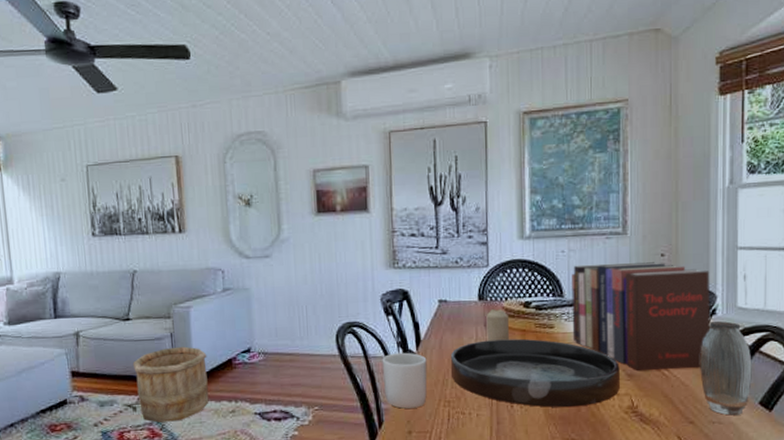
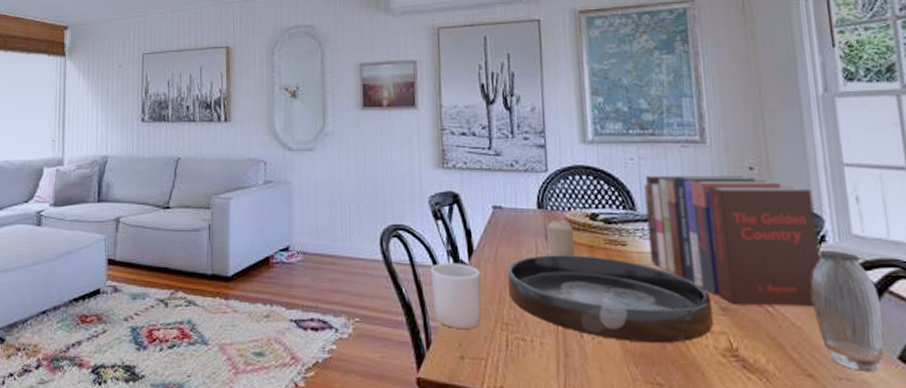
wooden bucket: present [132,346,209,422] -> none [168,240,244,322]

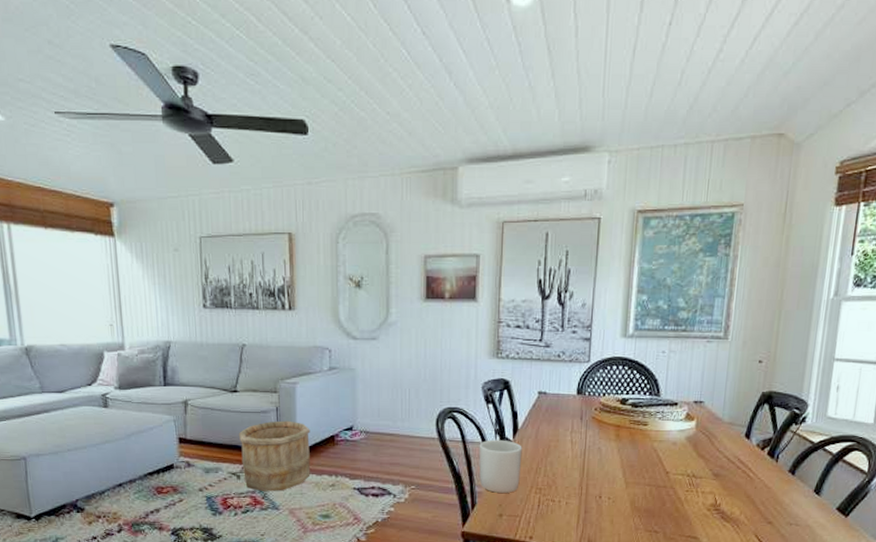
wooden bucket: none [168,240,244,322] -> present [238,420,311,491]
tray: present [507,255,713,344] -> none [544,433,707,502]
candle: present [547,220,574,257] -> none [582,404,605,435]
books: present [644,175,821,306] -> none [664,366,804,471]
vase: present [811,251,884,372] -> none [783,429,835,519]

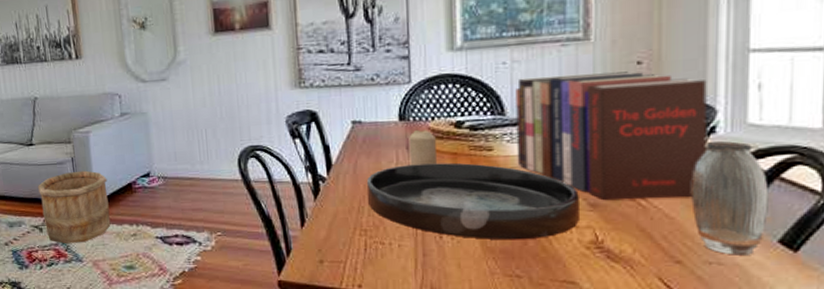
mug: present [478,439,522,493] -> none [288,177,341,237]
tray: none [544,433,707,502] -> present [366,162,579,240]
candle: none [582,404,605,435] -> present [409,130,437,166]
books: none [664,366,804,471] -> present [515,71,708,200]
vase: none [783,429,835,519] -> present [691,141,769,255]

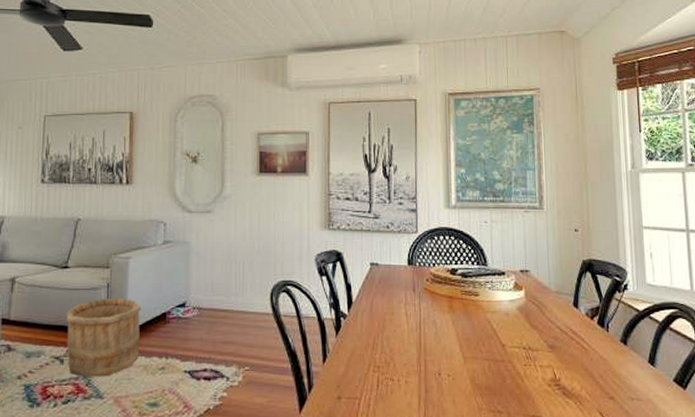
tray: present [366,162,579,240] -> none [380,305,542,378]
candle: present [409,130,437,166] -> none [415,275,437,306]
books: present [515,71,708,200] -> none [494,235,624,342]
vase: present [691,141,769,255] -> none [615,297,665,392]

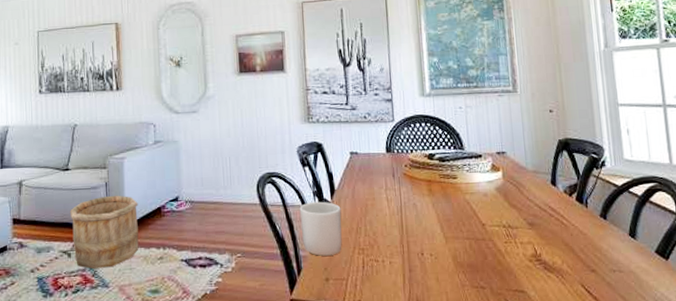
mug: none [314,314,358,372] -> present [299,201,343,256]

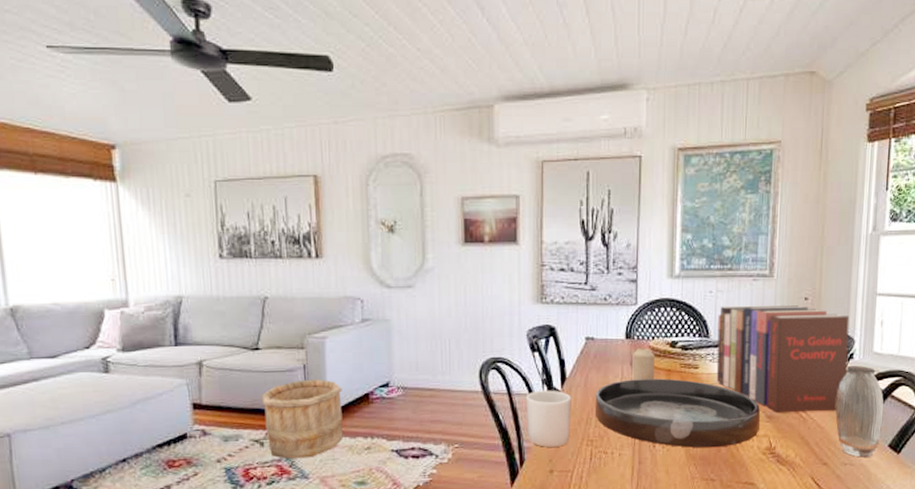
tray: none [362,188,523,256] -> present [595,378,760,448]
candle: none [394,161,416,191] -> present [632,348,655,381]
books: none [470,117,602,219] -> present [716,305,850,412]
vase: none [594,173,646,264] -> present [835,366,884,458]

